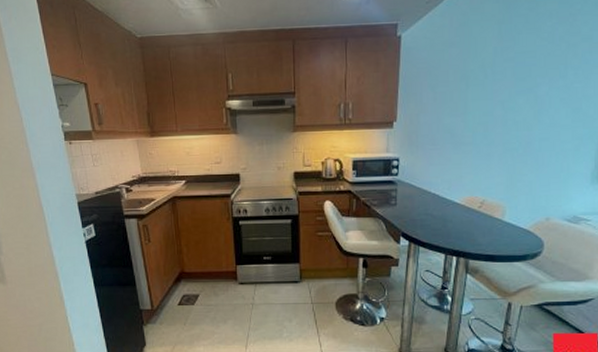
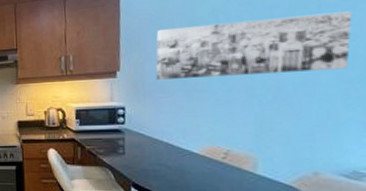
wall art: none [429,74,589,132] -> present [156,11,352,80]

